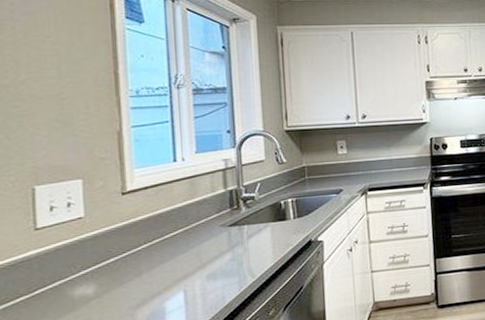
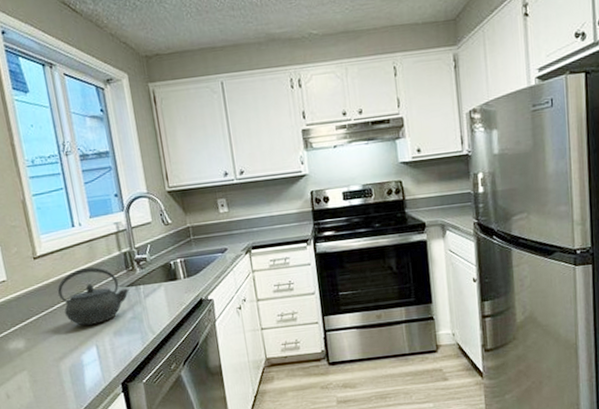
kettle: none [146,205,231,269] -> present [58,267,129,326]

